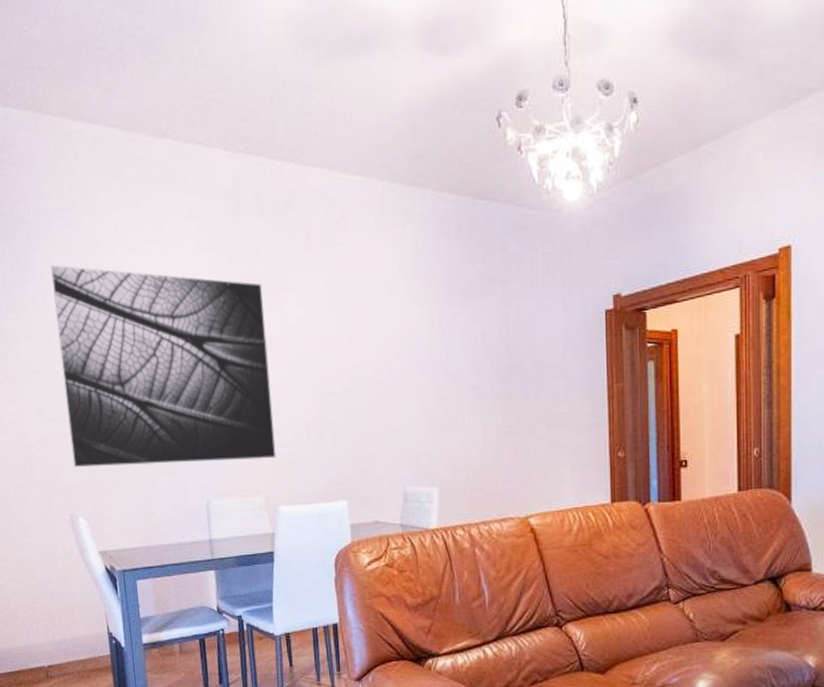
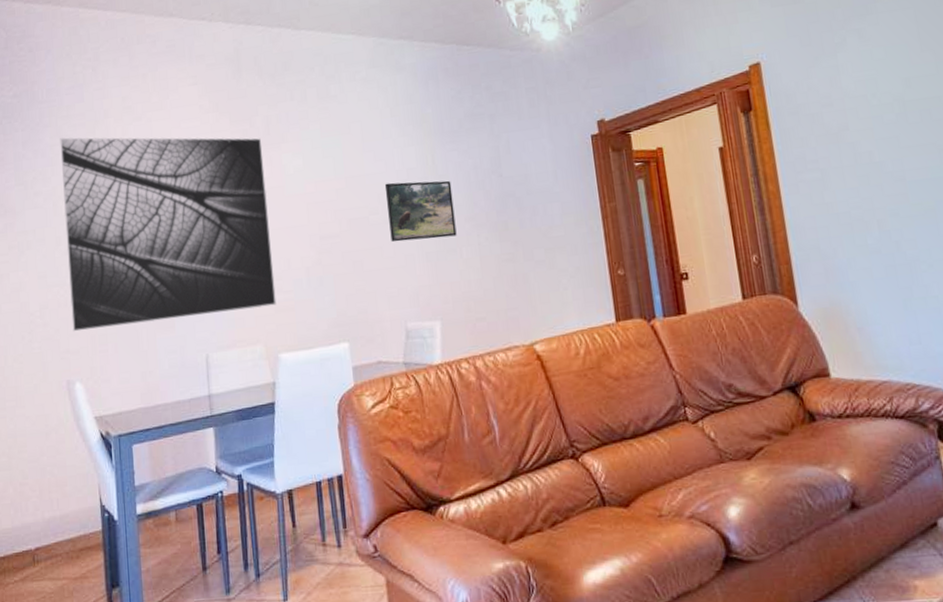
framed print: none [388,343,460,405] -> present [384,180,457,243]

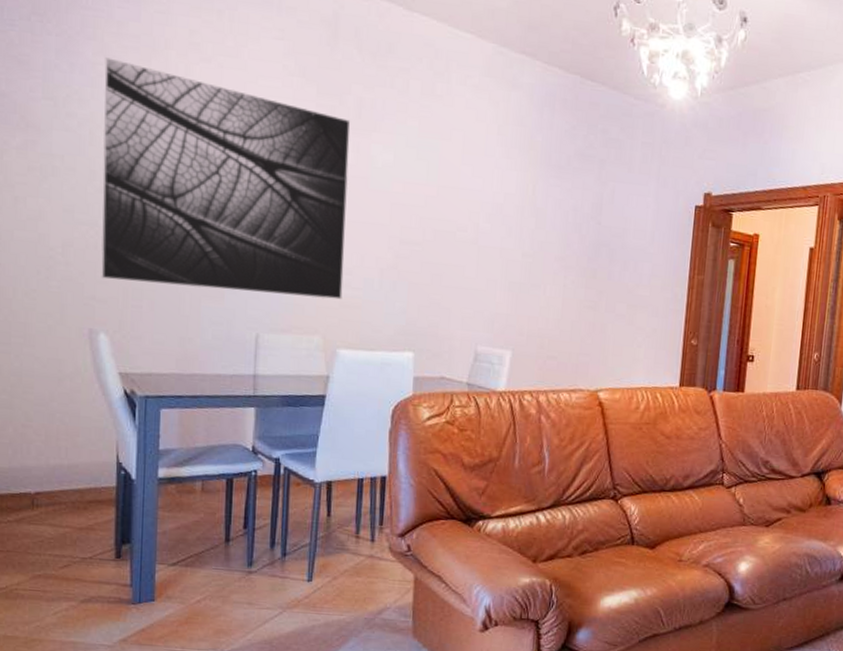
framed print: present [384,180,457,243] -> none [475,202,548,272]

